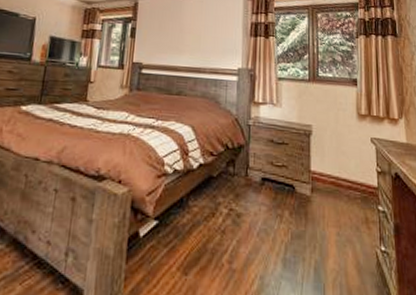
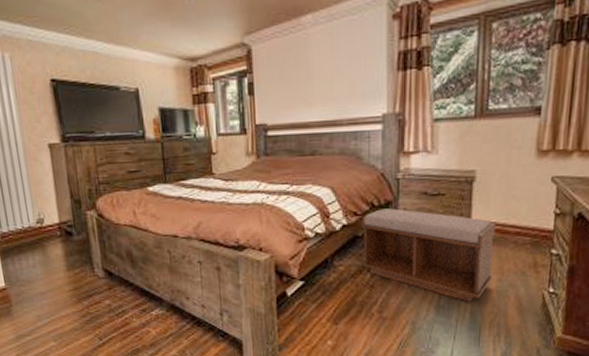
bench: none [215,151,331,256] -> present [362,208,495,302]

